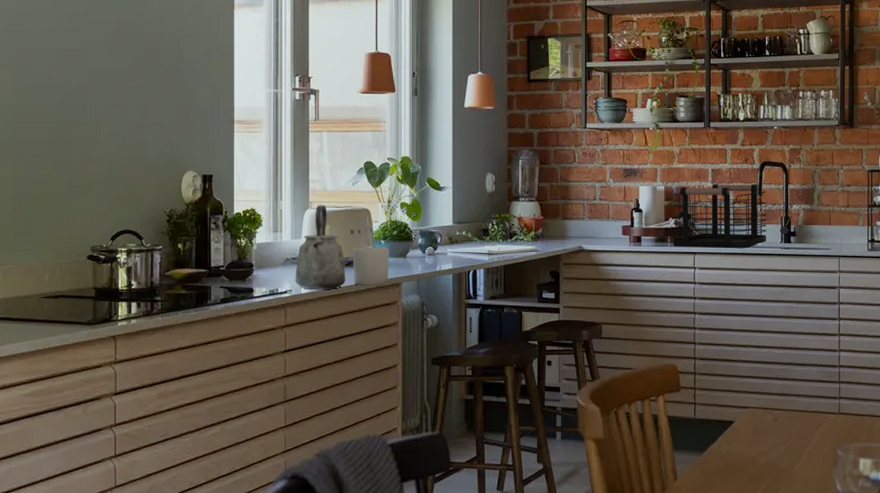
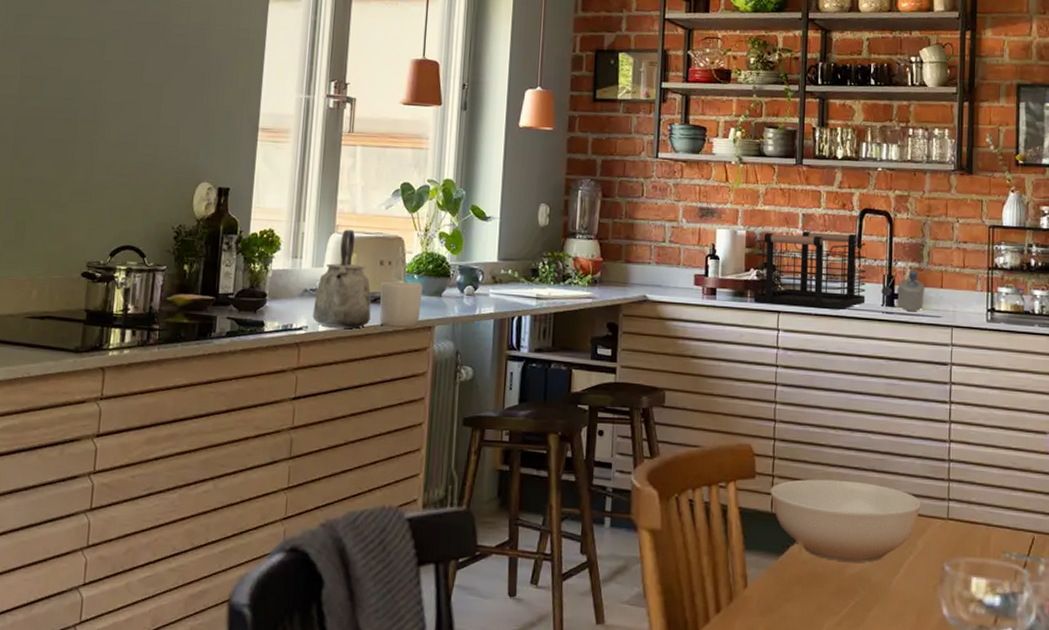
bowl: none [693,388,817,454] -> present [770,479,921,563]
soap dispenser: none [793,211,816,246] -> present [897,270,925,312]

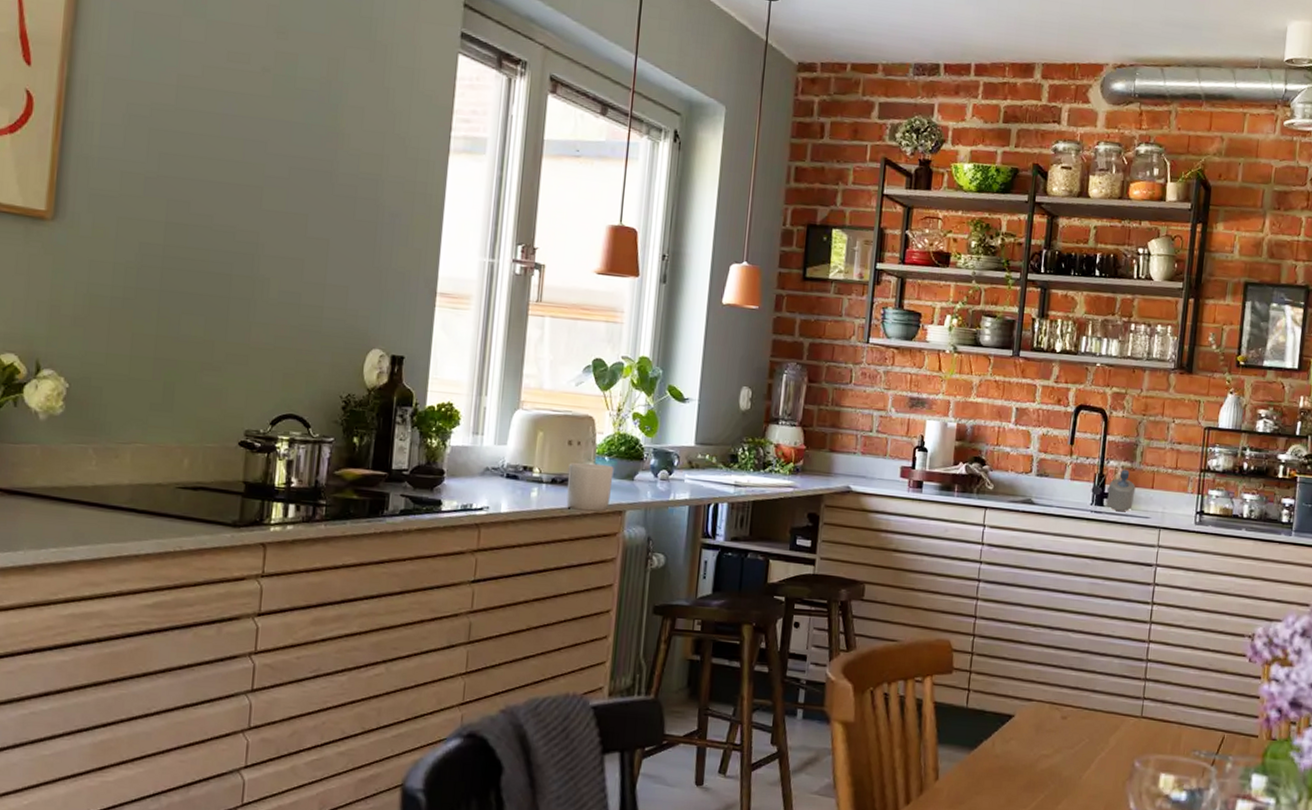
kettle: present [312,229,372,329] -> none [494,405,558,511]
dish rack: present [754,231,867,310] -> none [961,426,1079,508]
bowl: present [770,479,921,563] -> none [967,675,1116,758]

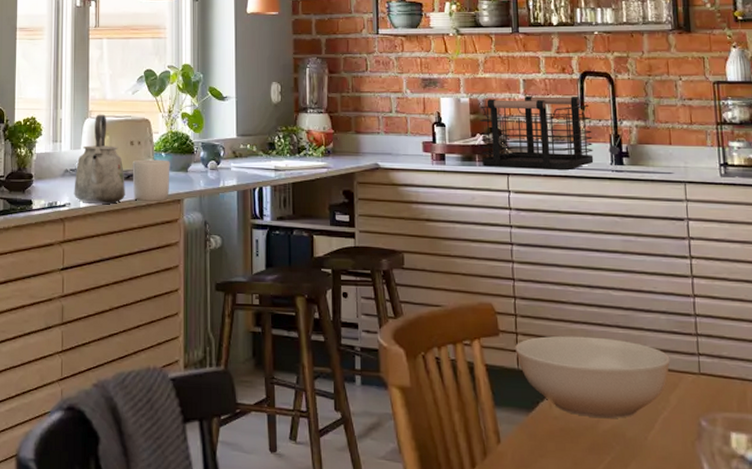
kettle: none [494,405,558,511] -> present [74,114,125,204]
dish rack: none [961,426,1079,508] -> present [480,96,594,171]
bowl: none [967,675,1116,758] -> present [515,335,670,419]
soap dispenser: present [1106,469,1136,512] -> none [625,128,654,170]

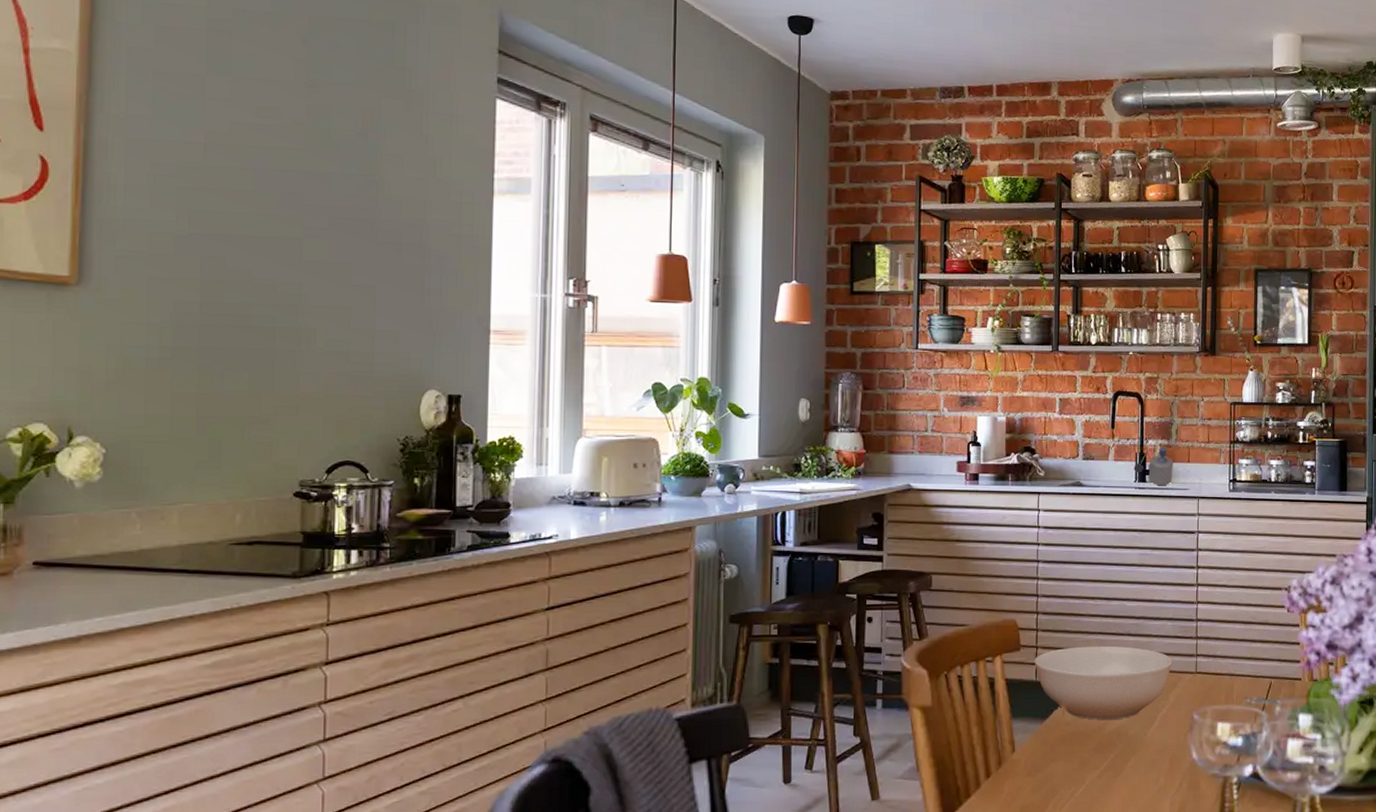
kettle: present [74,114,125,204] -> none [562,433,626,534]
mug: present [132,159,170,202] -> none [635,484,681,531]
dish rack: present [480,96,594,171] -> none [1014,415,1120,489]
soap dispenser: none [625,128,654,170] -> present [1148,447,1174,486]

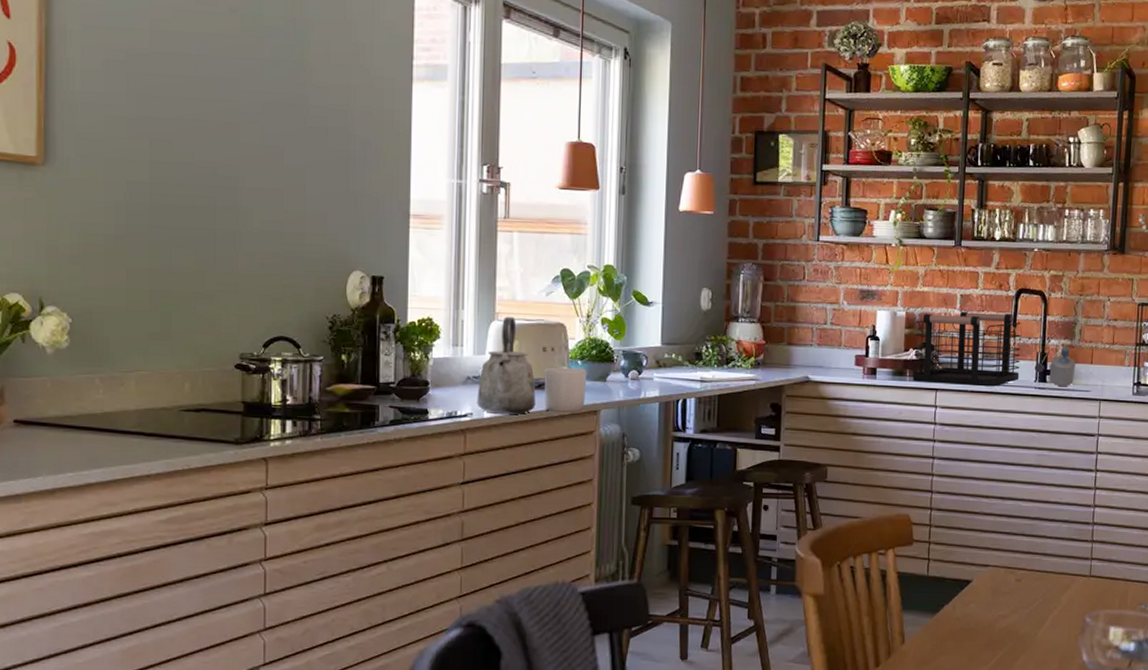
kettle: none [562,433,626,534] -> present [476,316,536,414]
mug: none [635,484,681,531] -> present [544,367,587,413]
dish rack: none [1014,415,1120,489] -> present [912,312,1022,387]
bowl: present [1035,645,1172,720] -> none [927,544,1066,618]

